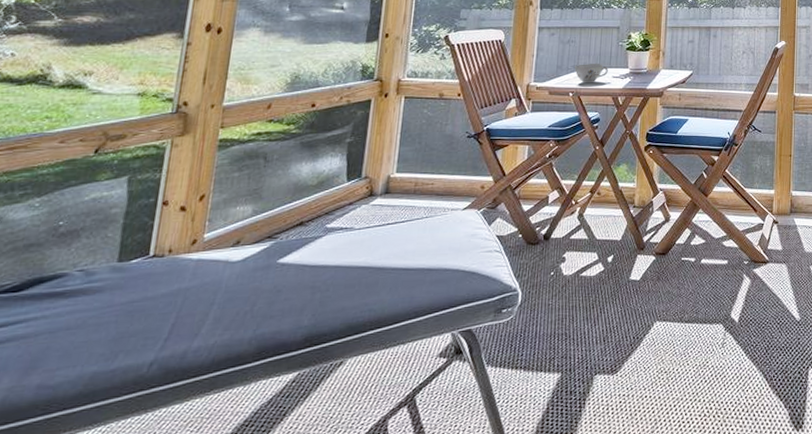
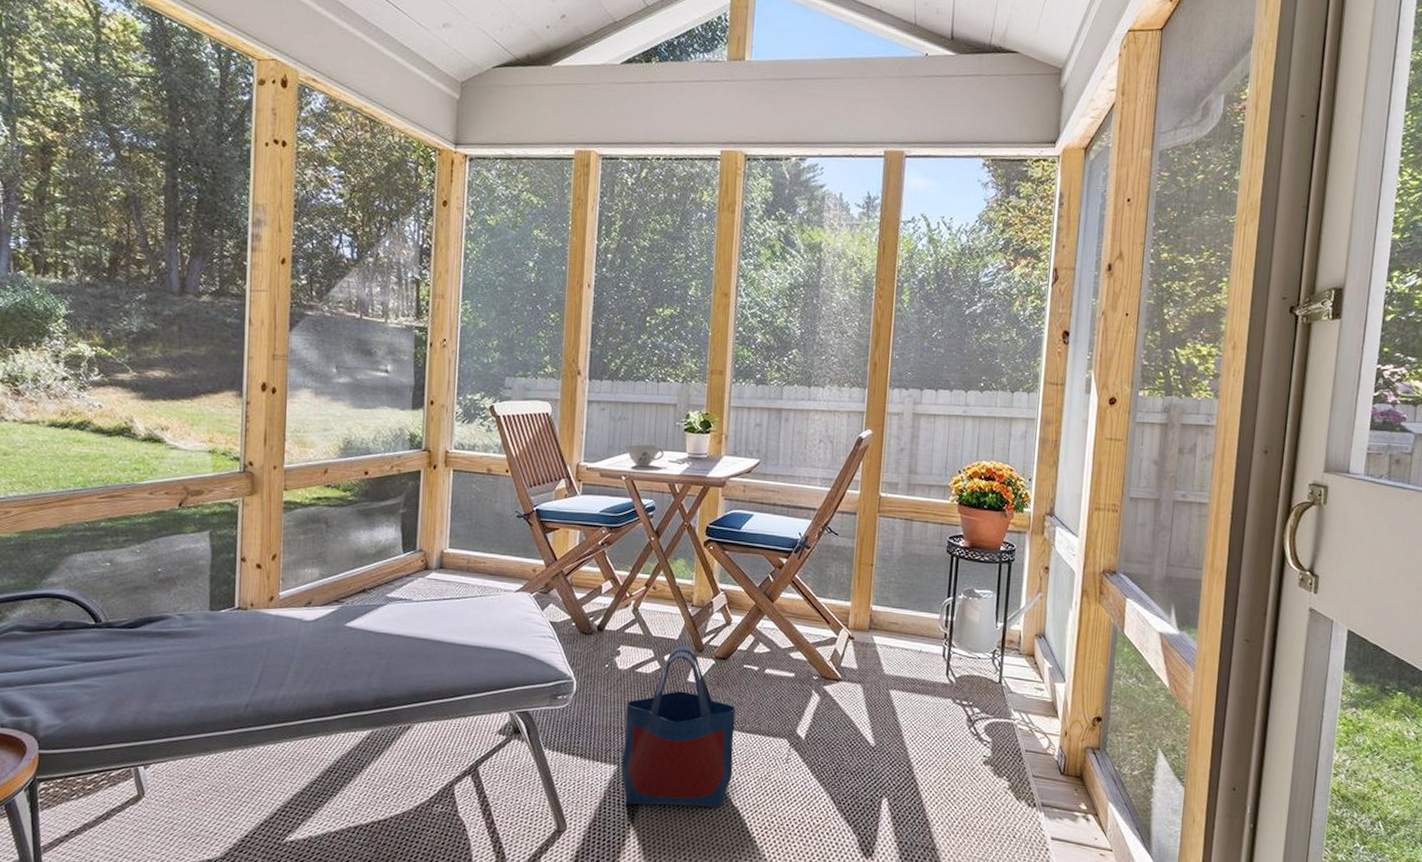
tote bag: none [565,244,675,412] -> present [621,644,736,807]

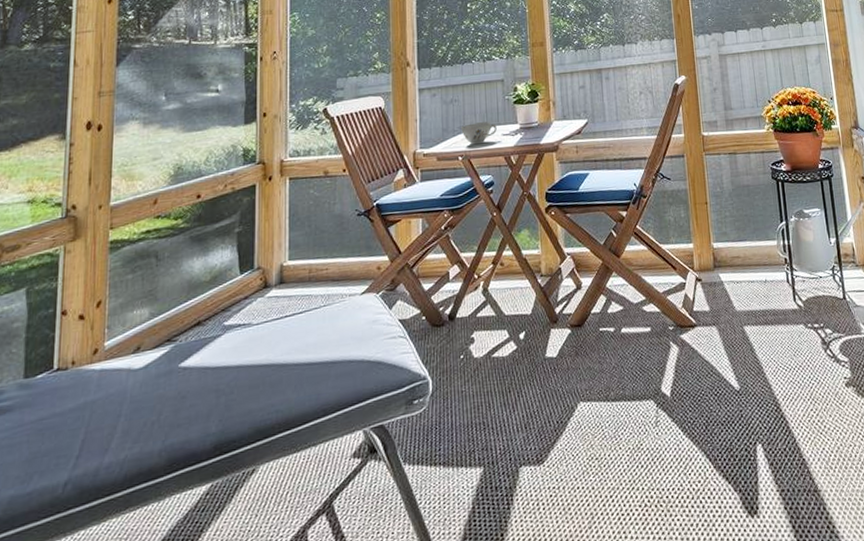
tote bag: present [621,644,736,807] -> none [486,318,604,510]

